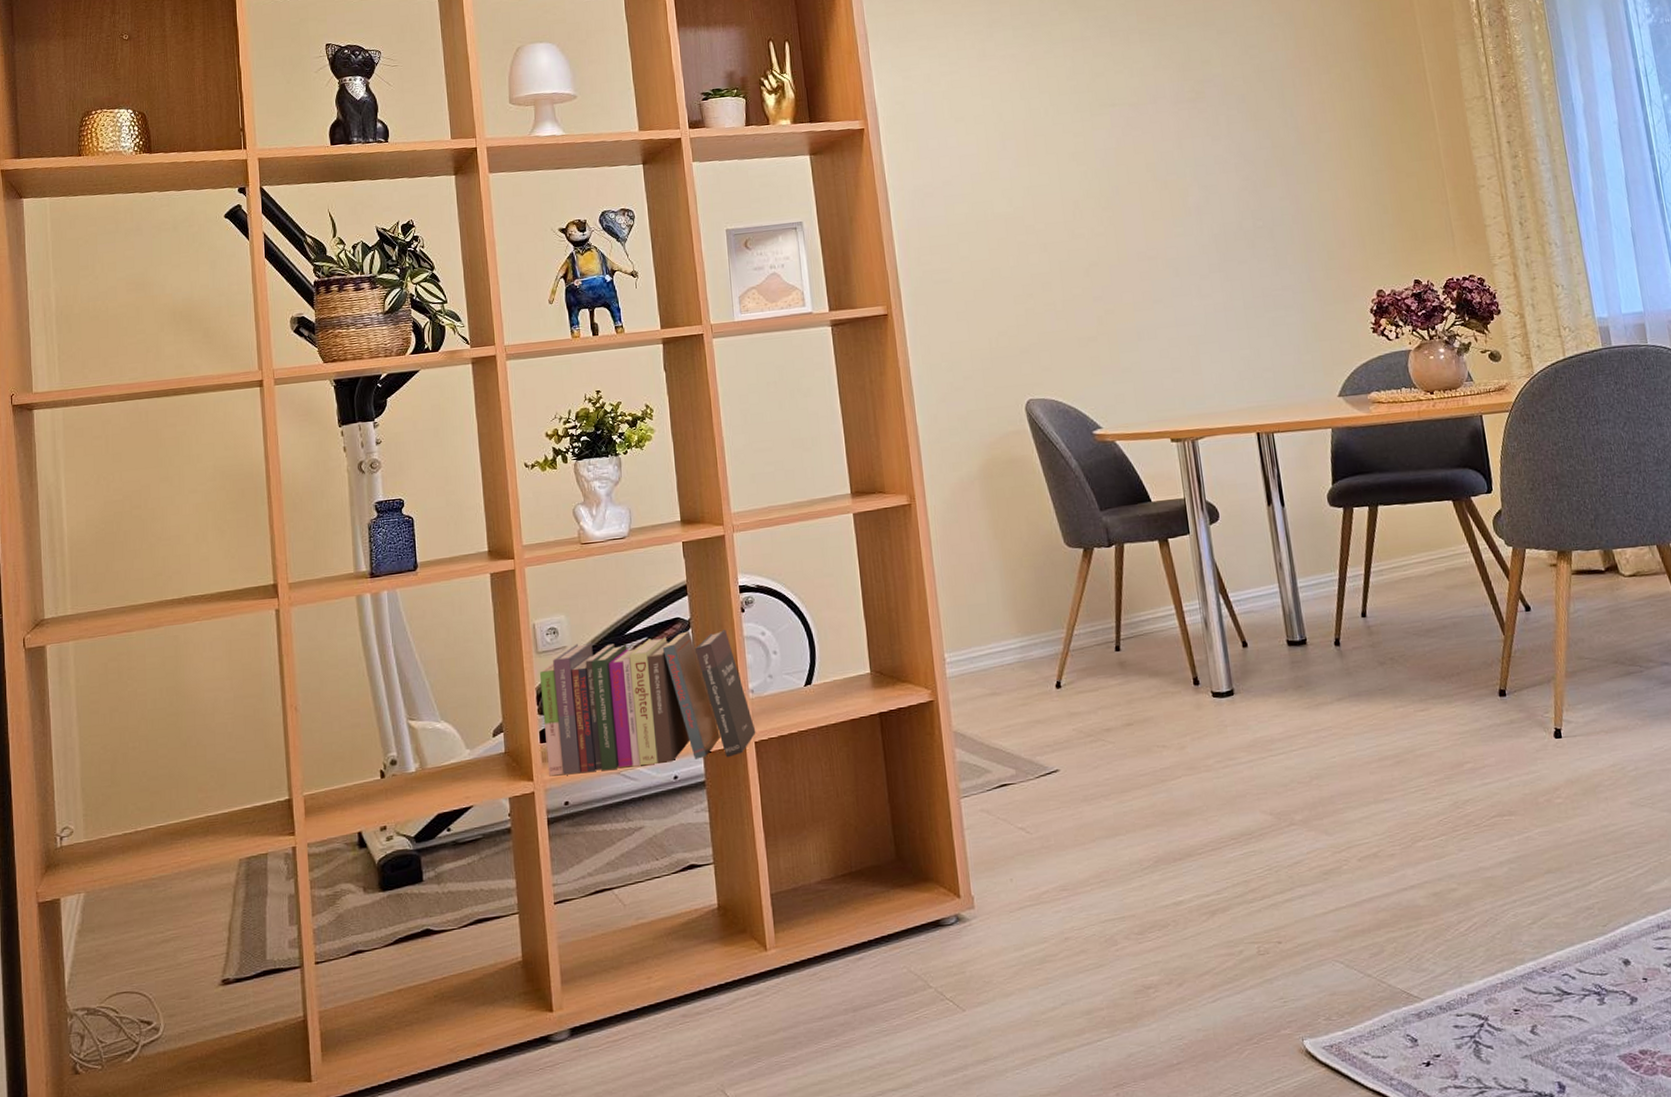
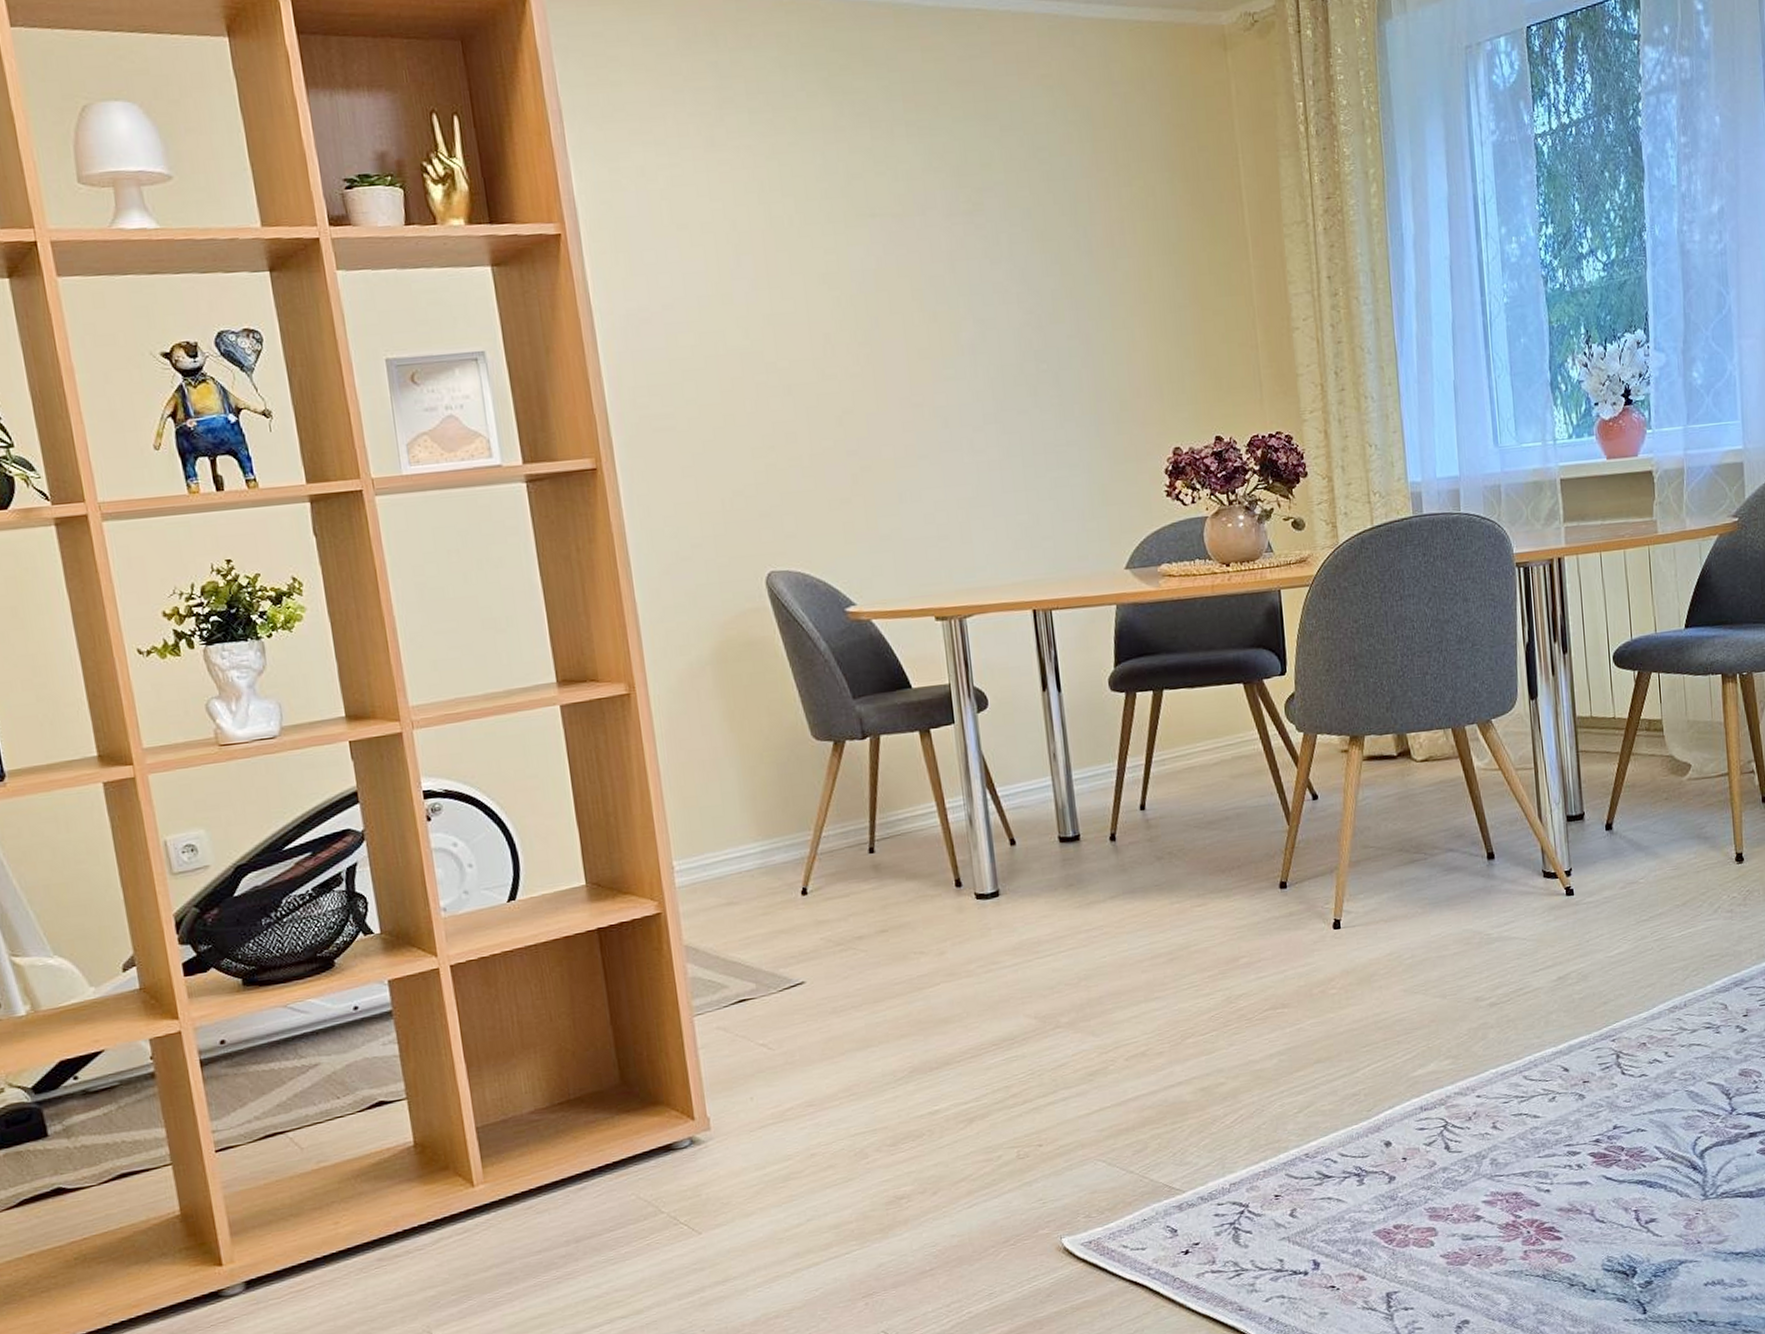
books: present [539,630,756,777] -> none [176,841,451,1014]

